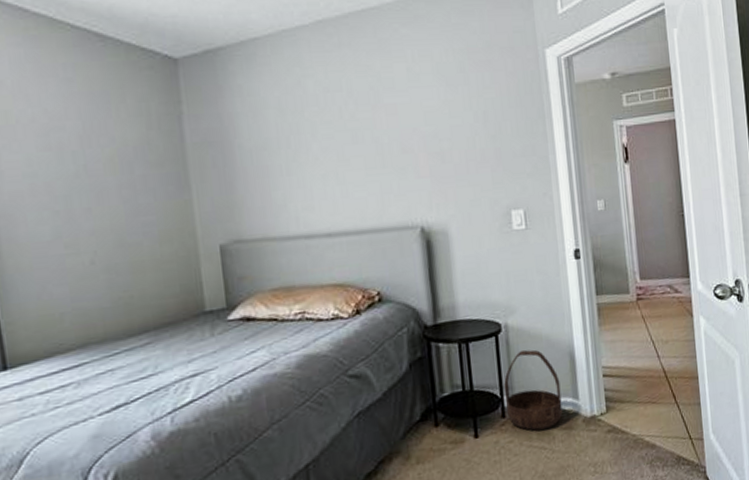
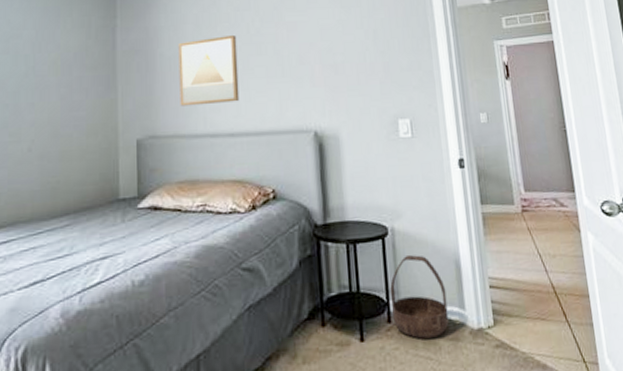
wall art: none [259,120,336,206] -> present [178,34,240,106]

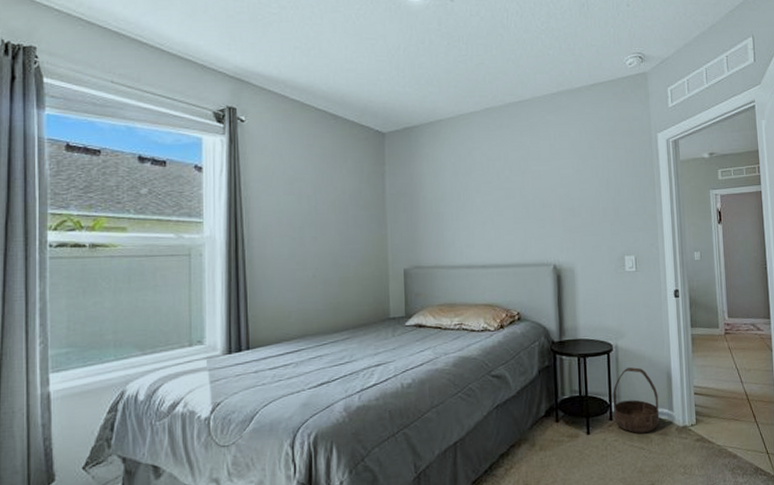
wall art: present [178,34,240,106] -> none [438,181,491,242]

